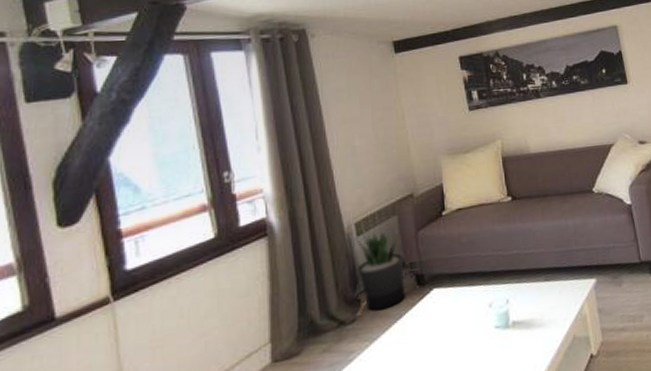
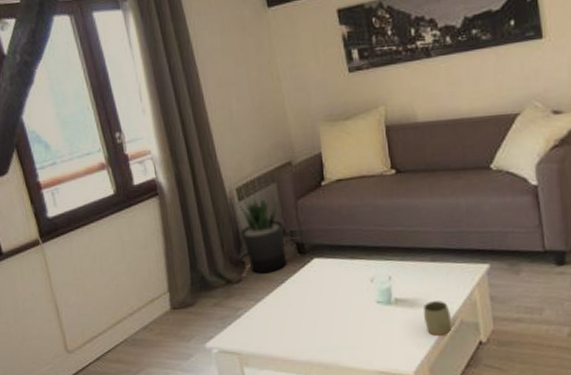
mug: none [539,319,565,355] -> present [423,301,451,336]

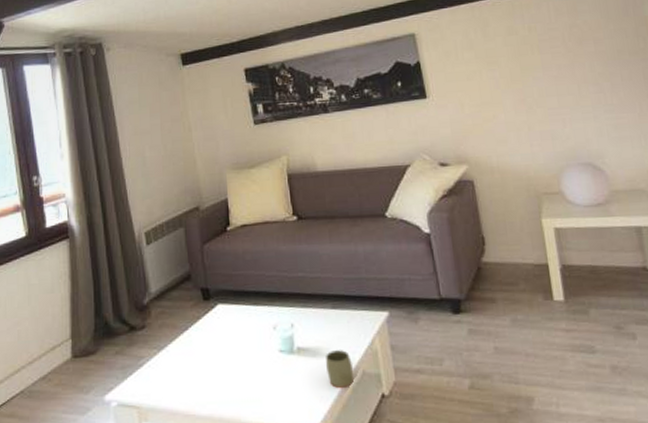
planter: present [238,195,288,274] -> none [146,239,192,320]

